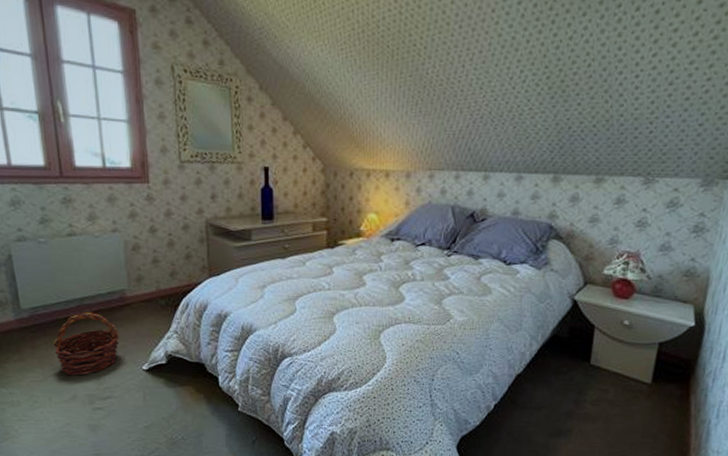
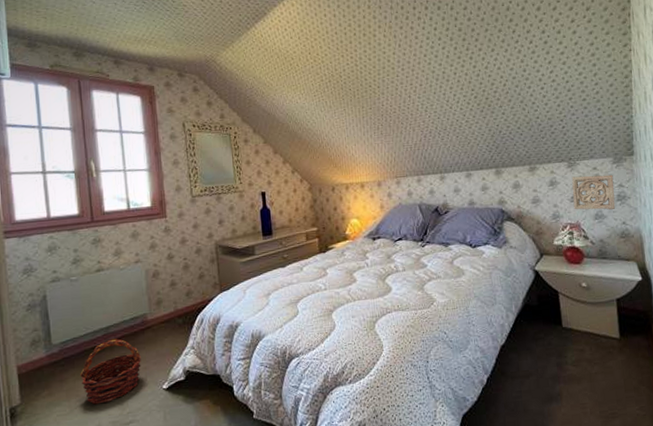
wall ornament: none [637,196,696,242] -> present [572,174,616,210]

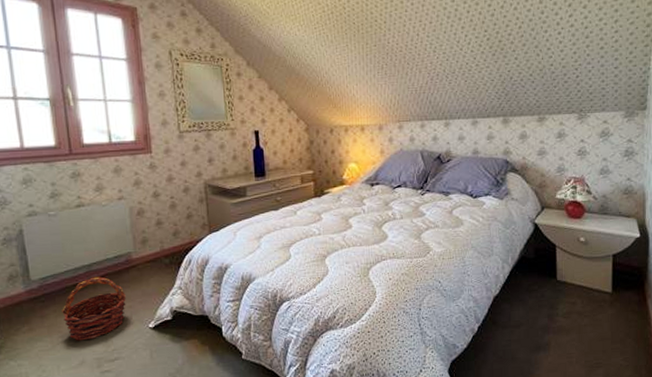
wall ornament: present [572,174,616,210] -> none [580,129,623,165]

